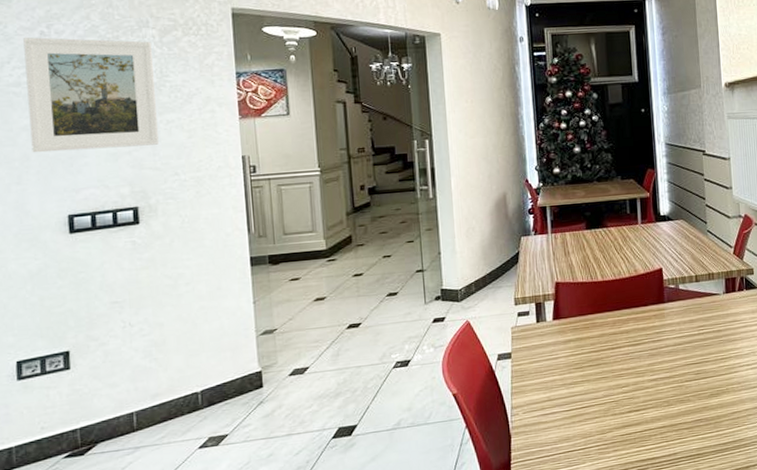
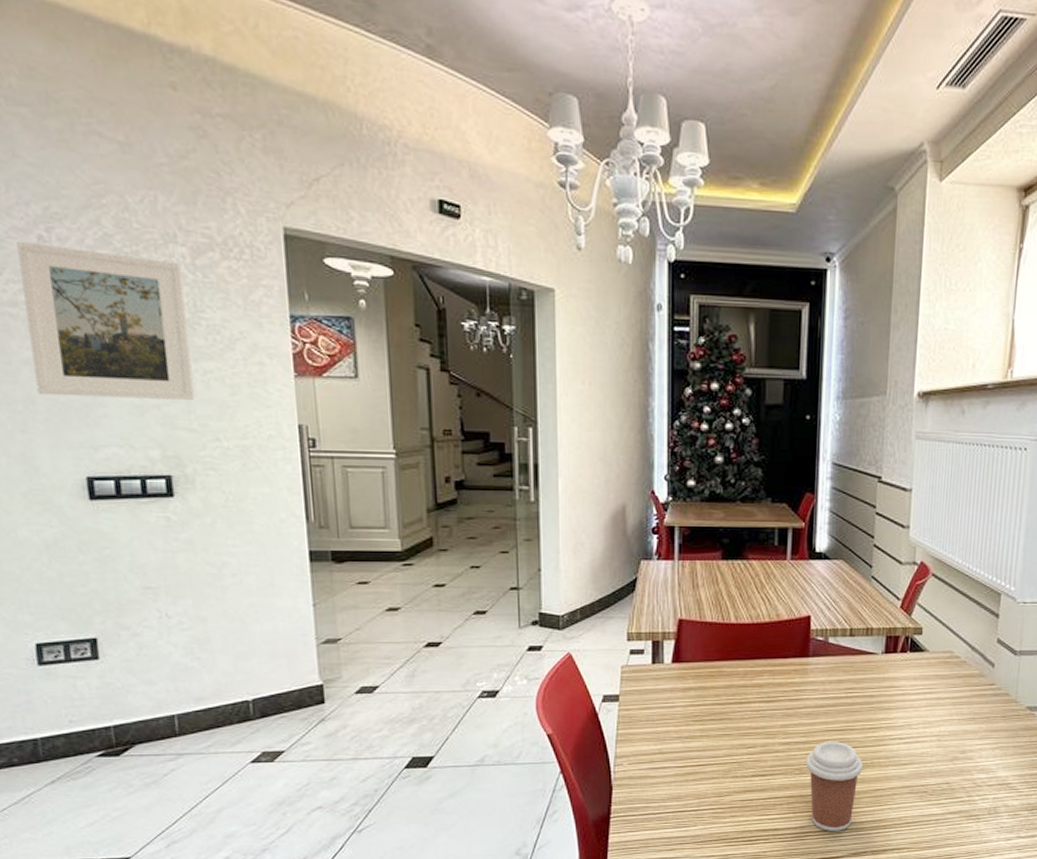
coffee cup: none [671,373,721,455] -> present [805,742,864,831]

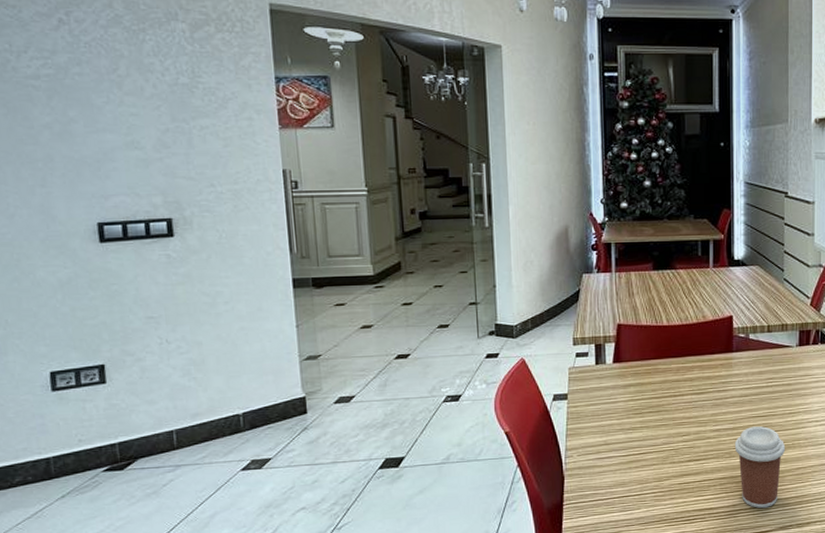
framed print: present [17,240,194,400] -> none [40,24,192,154]

